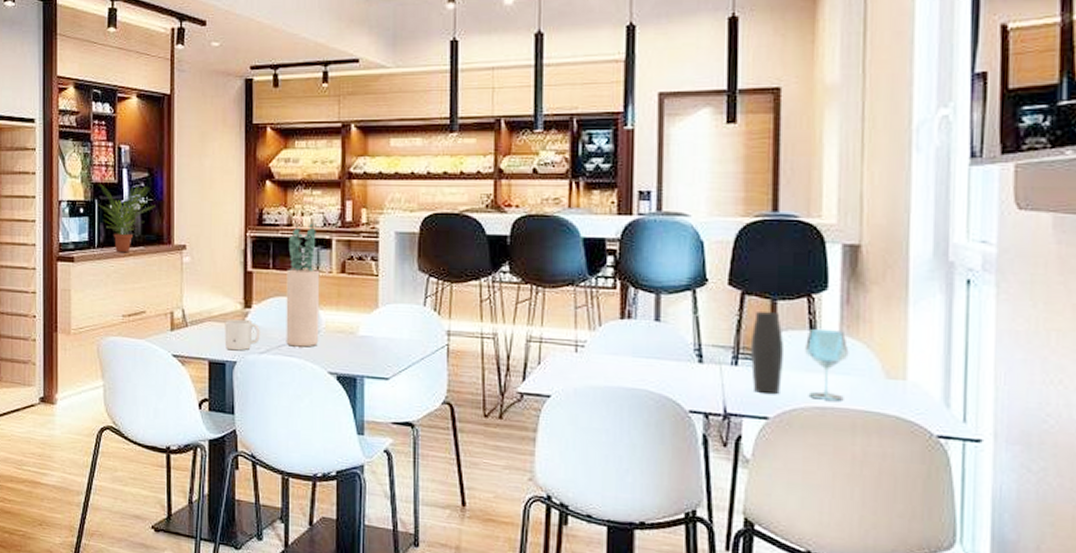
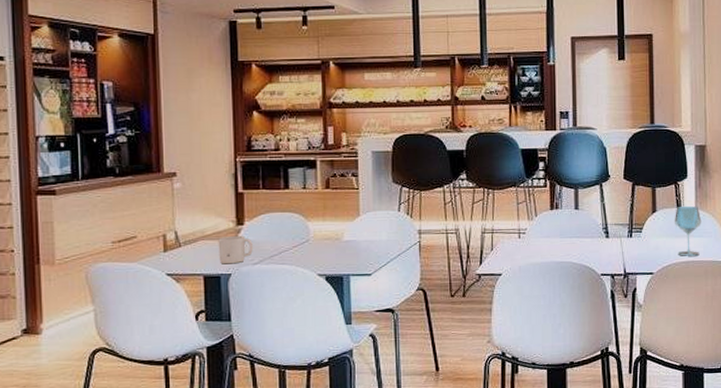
potted plant: present [94,184,154,253] -> none [76,119,142,183]
vase: present [286,220,320,348] -> none [276,144,308,256]
vase: present [750,312,785,394] -> none [639,197,662,256]

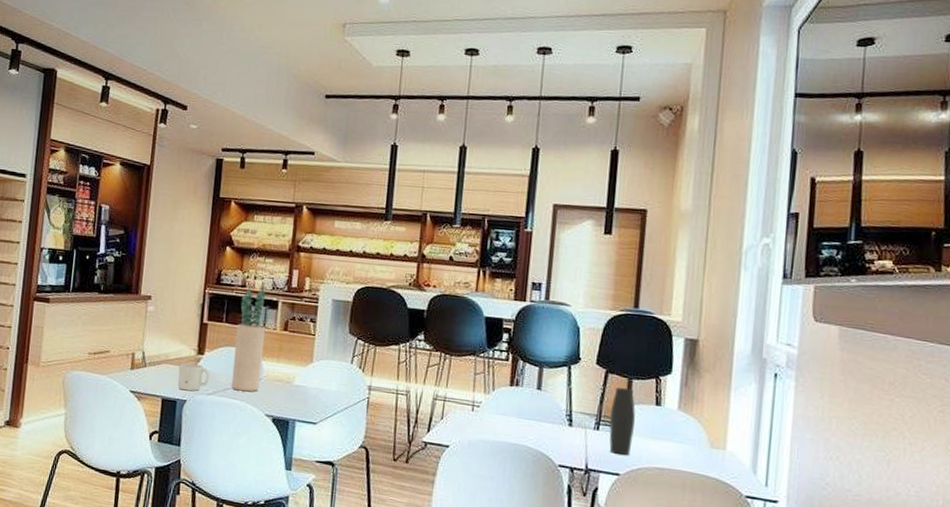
vase: none [276,144,308,256] -> present [231,283,268,392]
vase: none [639,197,662,256] -> present [609,388,636,455]
wine glass: present [674,206,702,256] -> none [650,404,685,464]

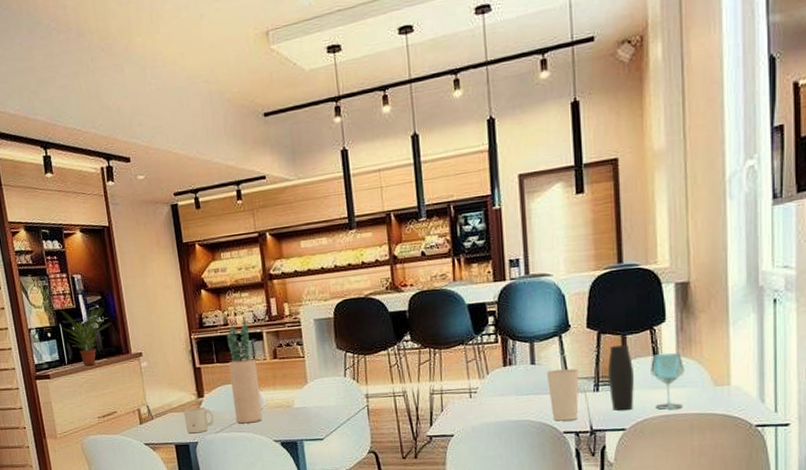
potted plant: none [73,236,127,299] -> present [59,307,110,366]
cup: none [550,399,582,455] -> present [546,368,579,421]
wine glass: none [650,404,685,464] -> present [649,353,685,410]

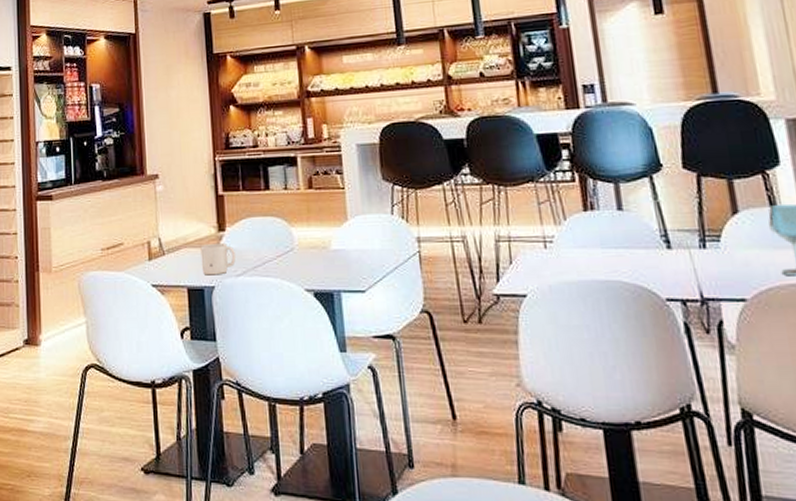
potted plant: present [59,307,110,366] -> none [70,121,126,187]
vase: present [226,318,263,424] -> none [255,139,294,266]
cup: present [546,368,579,421] -> none [637,218,683,284]
vase: present [607,345,635,410] -> none [713,192,753,274]

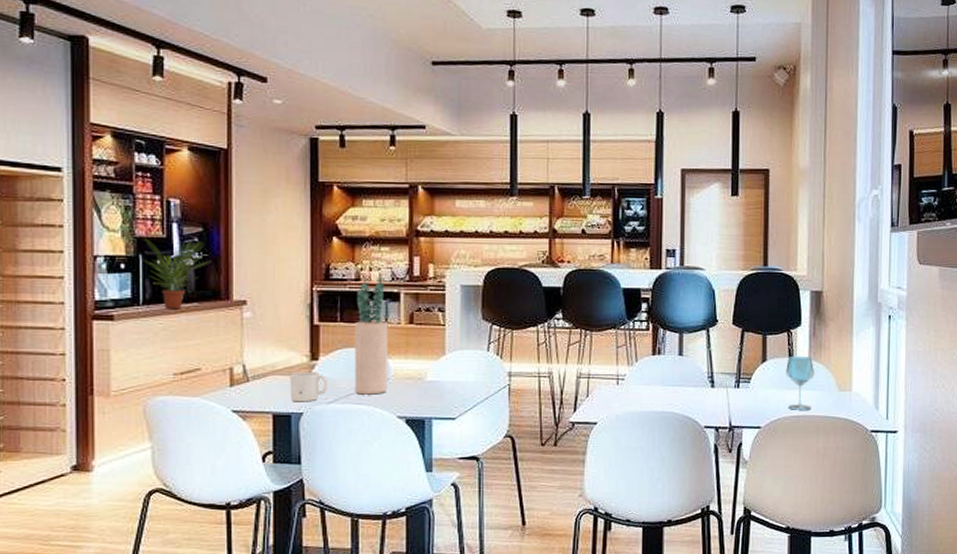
potted plant: none [70,121,126,187] -> present [138,239,210,310]
vase: none [255,139,294,266] -> present [354,275,389,395]

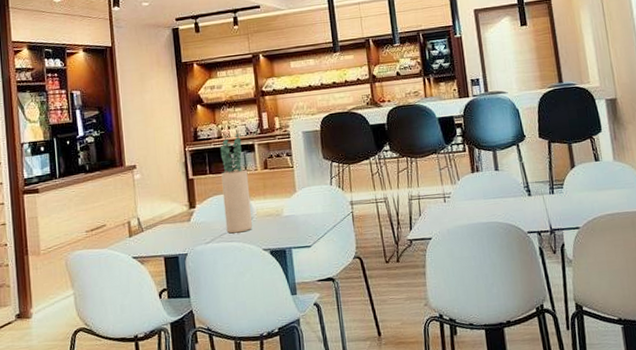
potted plant: present [138,239,210,310] -> none [53,122,106,180]
mug: present [290,372,328,402] -> none [174,218,205,245]
wine glass: present [785,357,815,410] -> none [593,158,624,209]

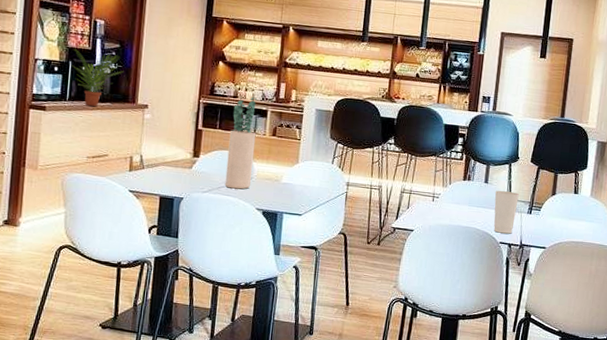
potted plant: none [53,122,106,180] -> present [69,49,123,107]
cup: none [508,173,539,222] -> present [493,190,519,234]

